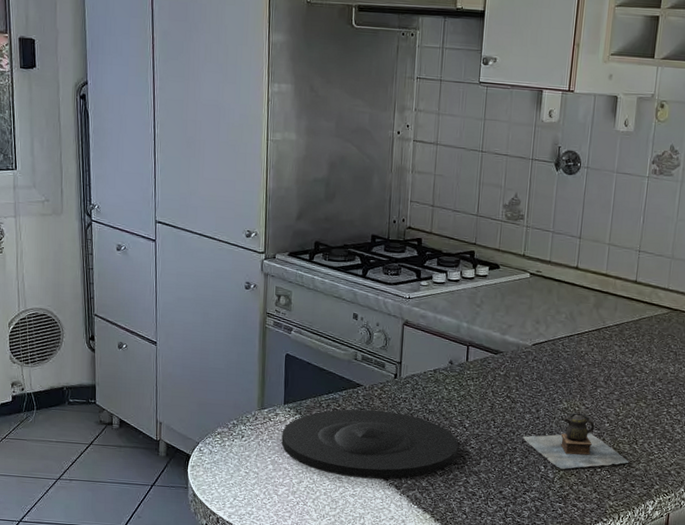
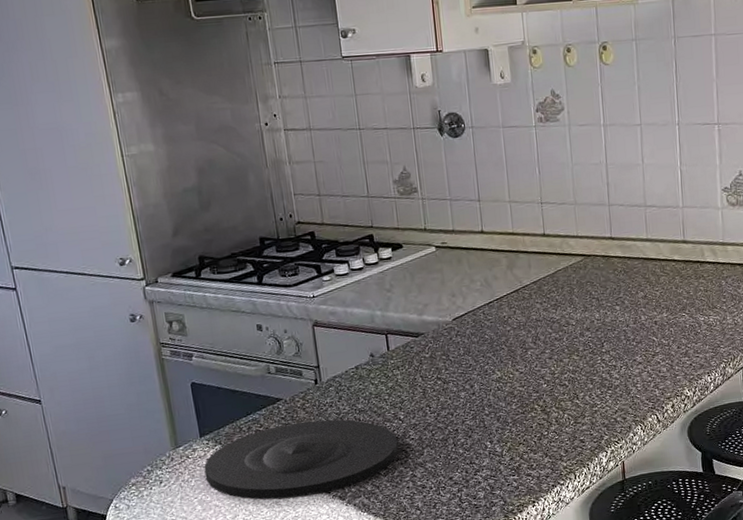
teapot: present [523,411,629,470] -> none [462,377,574,442]

